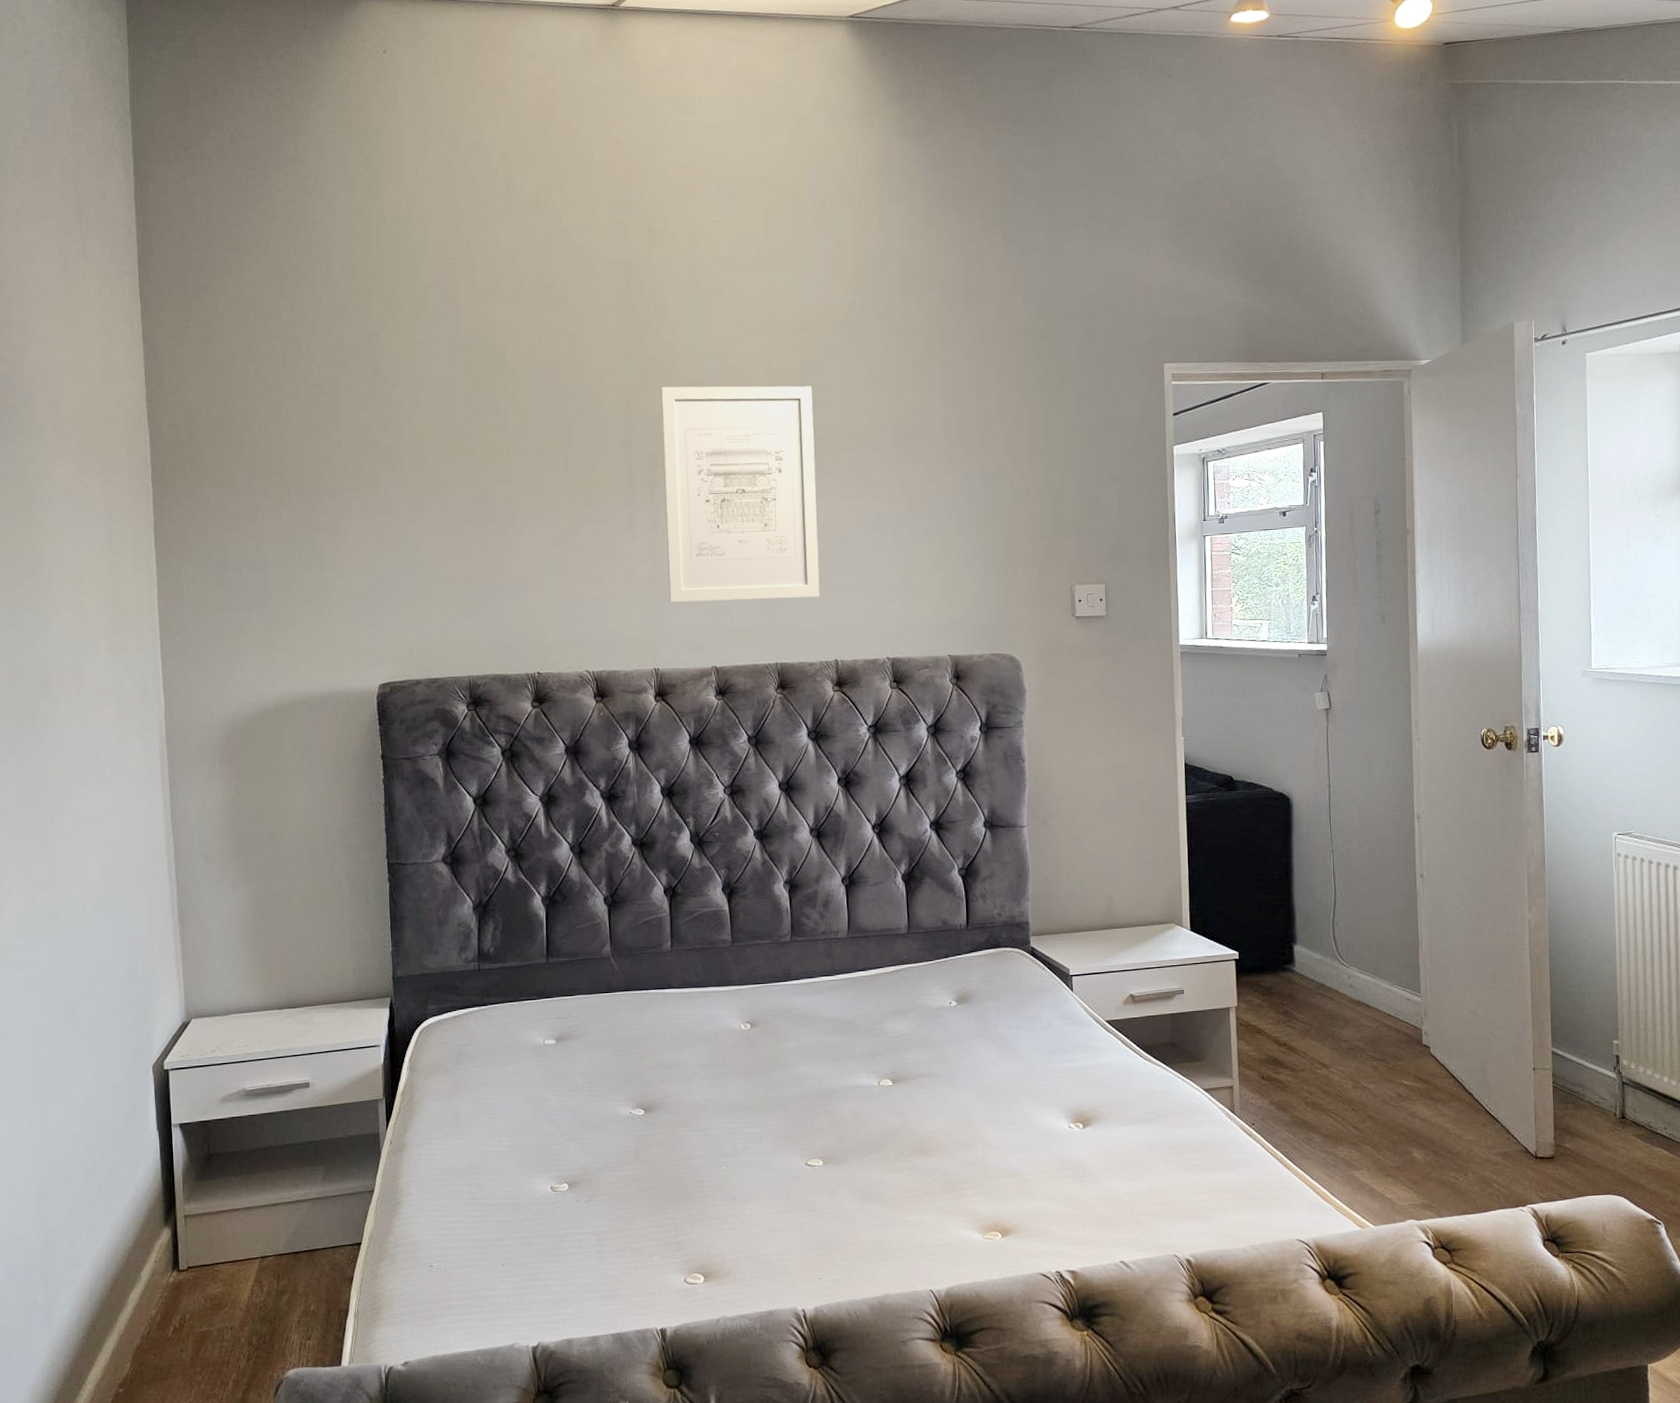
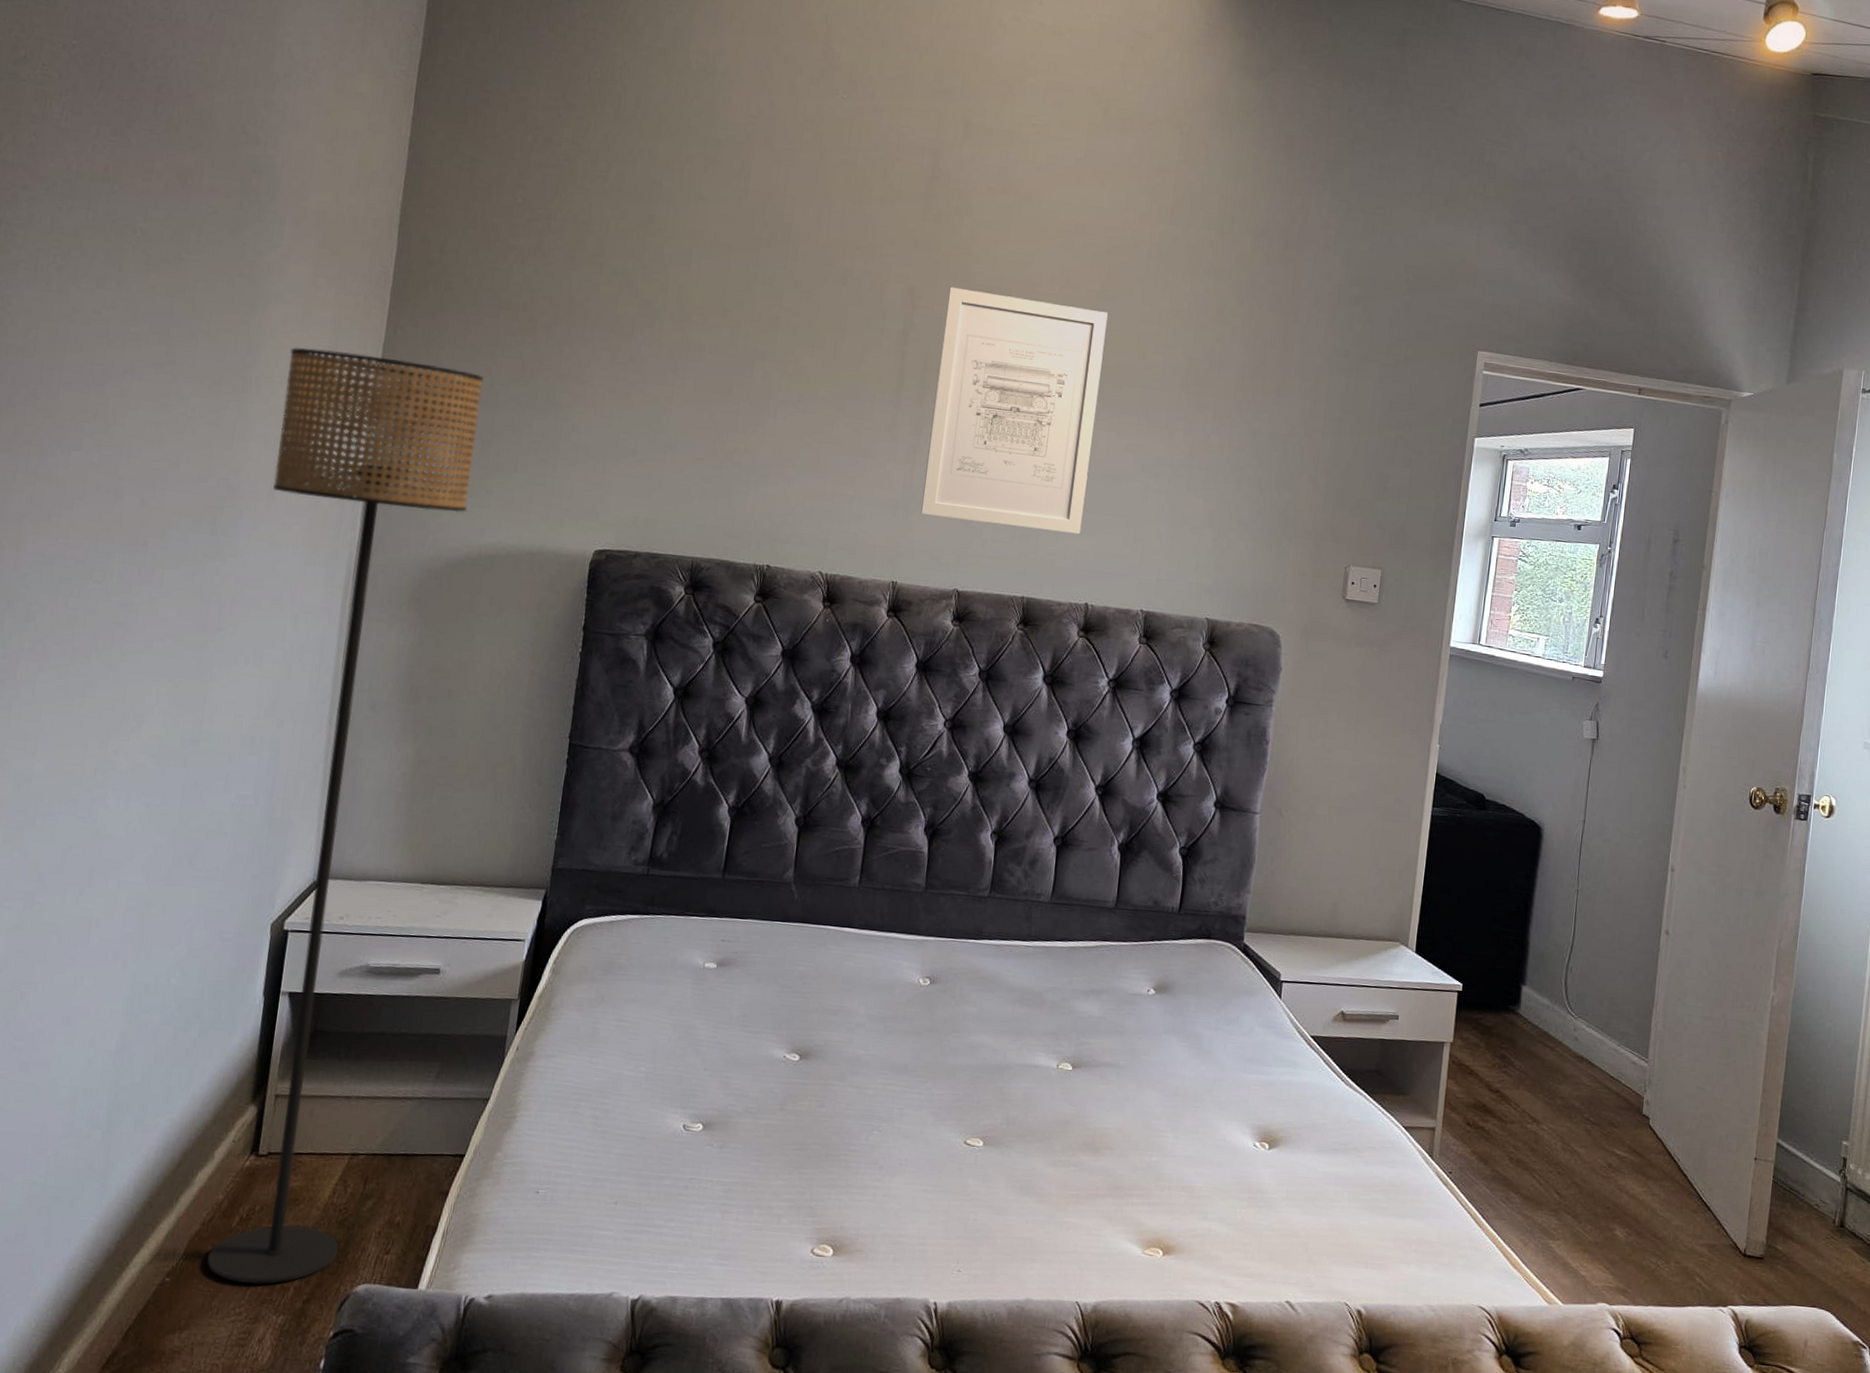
floor lamp: none [71,539,266,1384] -> present [207,347,483,1284]

